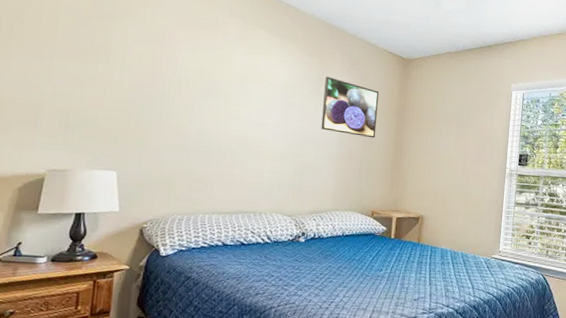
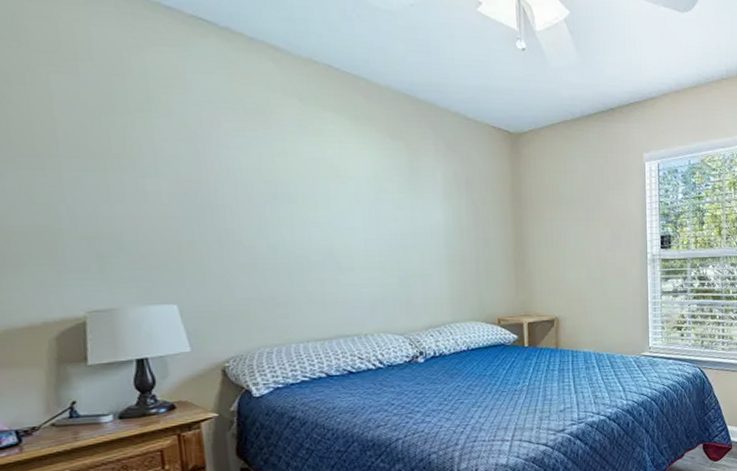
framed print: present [321,76,380,139] -> none [418,163,490,234]

